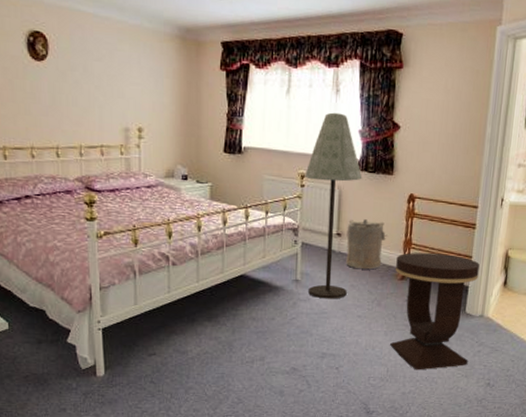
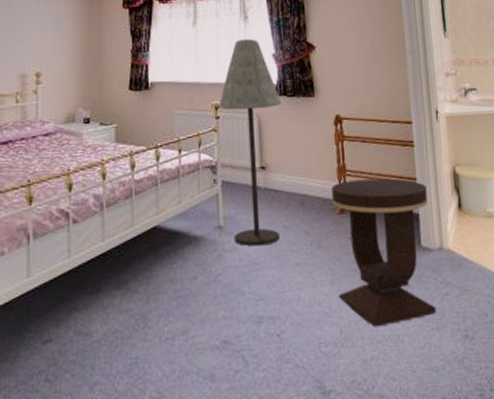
laundry hamper: present [346,219,389,270] -> none [271,148,319,206]

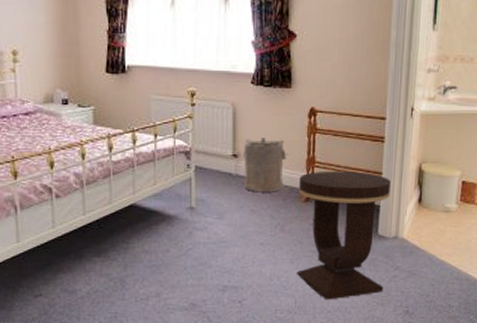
floor lamp: present [219,39,282,247] -> none [195,23,258,227]
laundry hamper: none [271,148,319,206] -> present [243,138,289,193]

